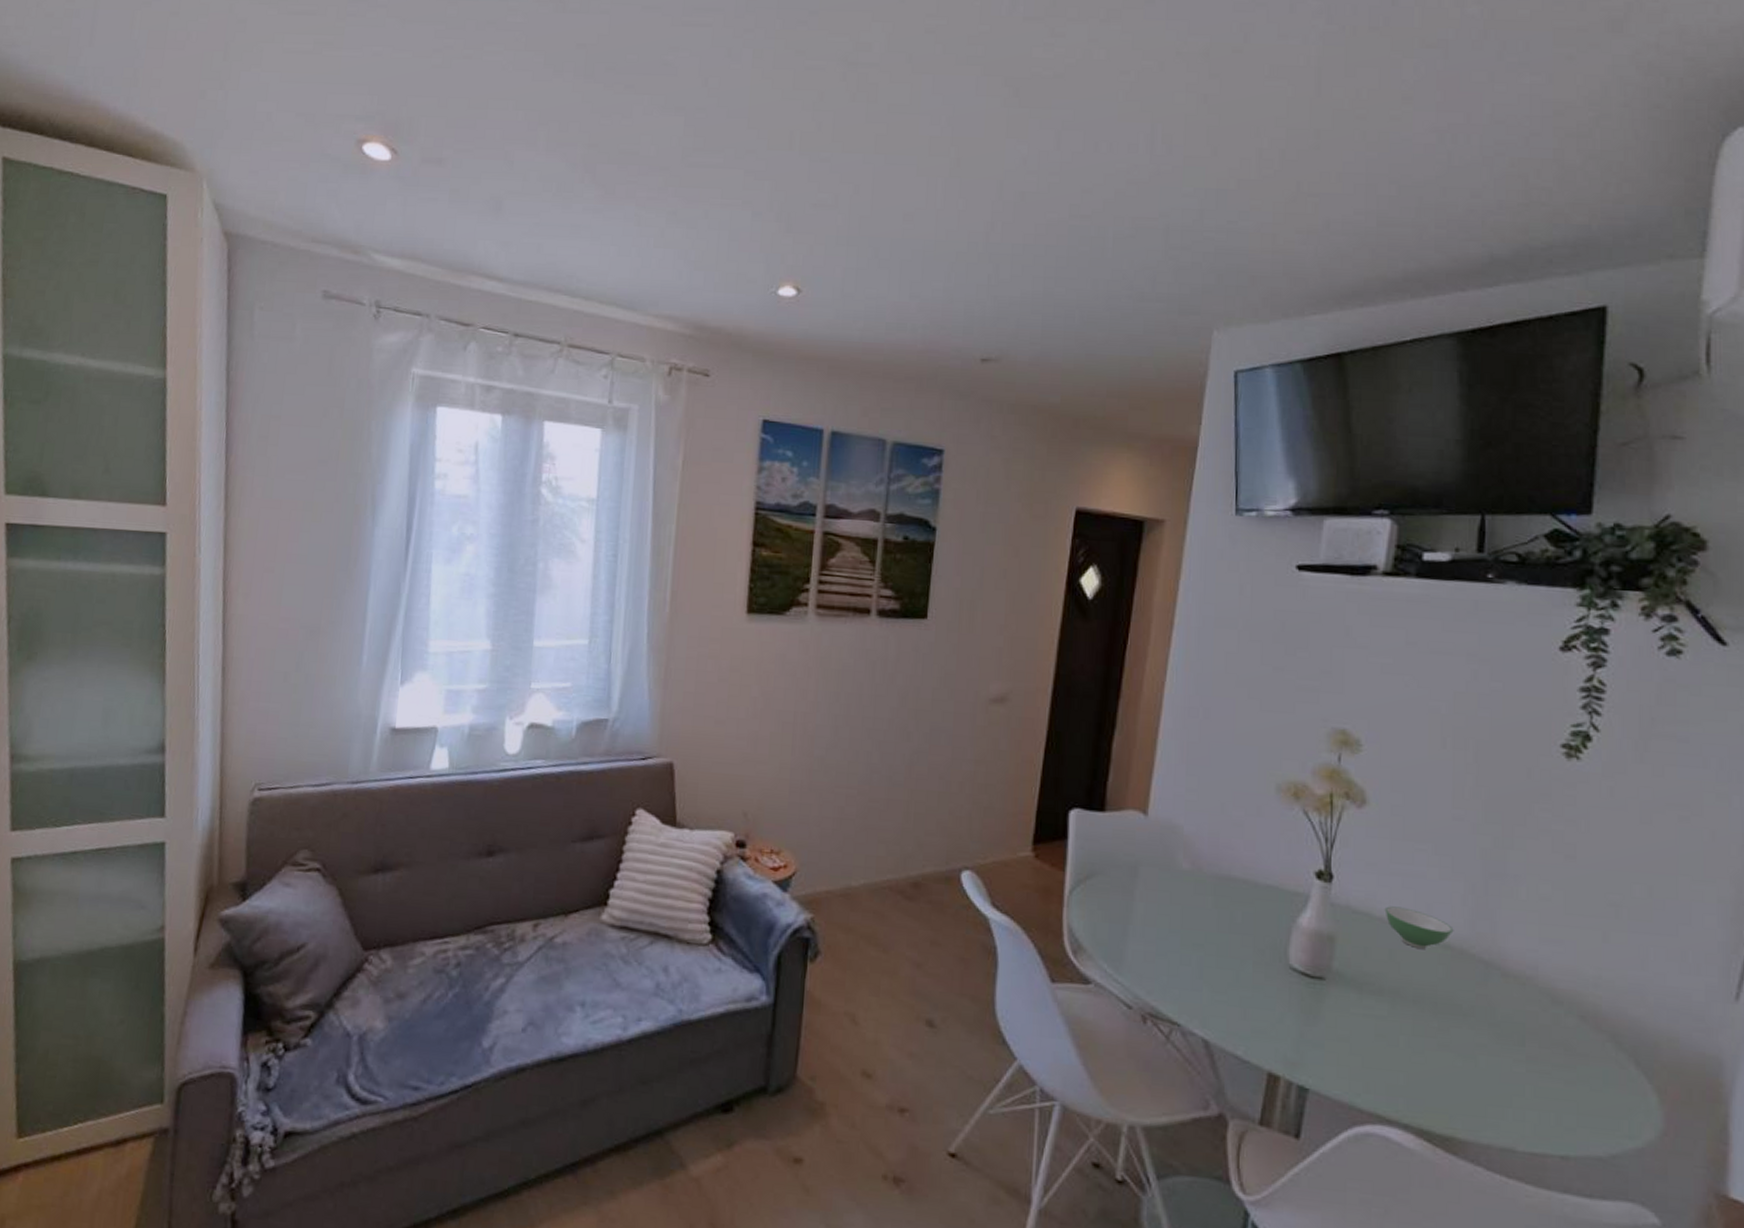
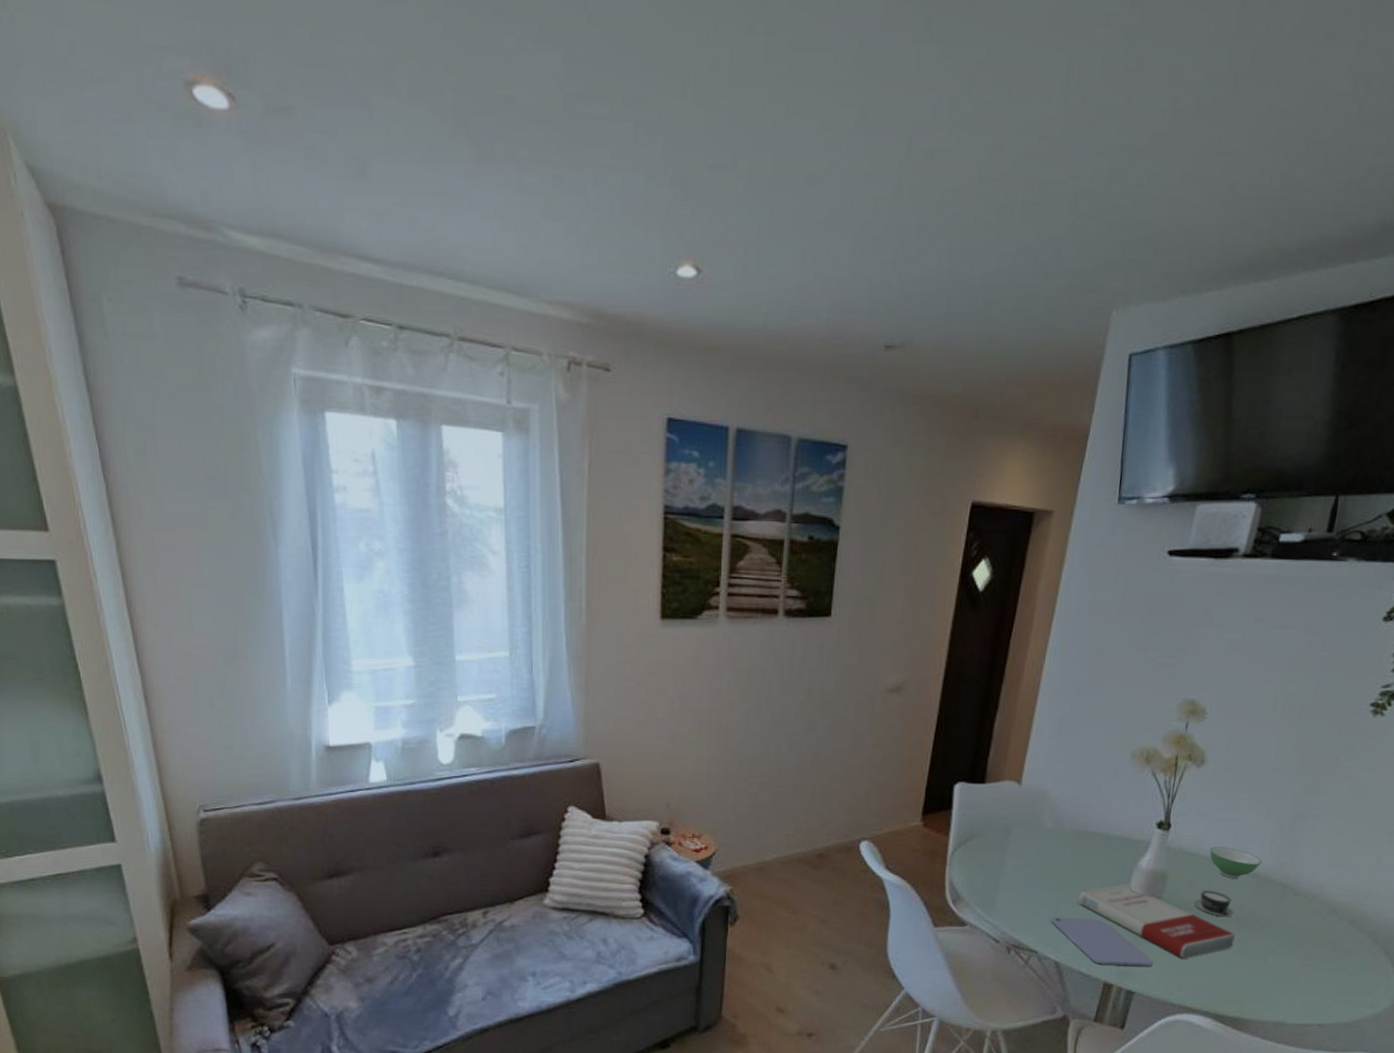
tablet: none [1194,981,1329,1056] -> present [1050,917,1153,966]
book: none [1225,945,1433,1049] -> present [1077,883,1236,959]
teacup: none [1372,960,1425,997] -> present [1193,890,1233,916]

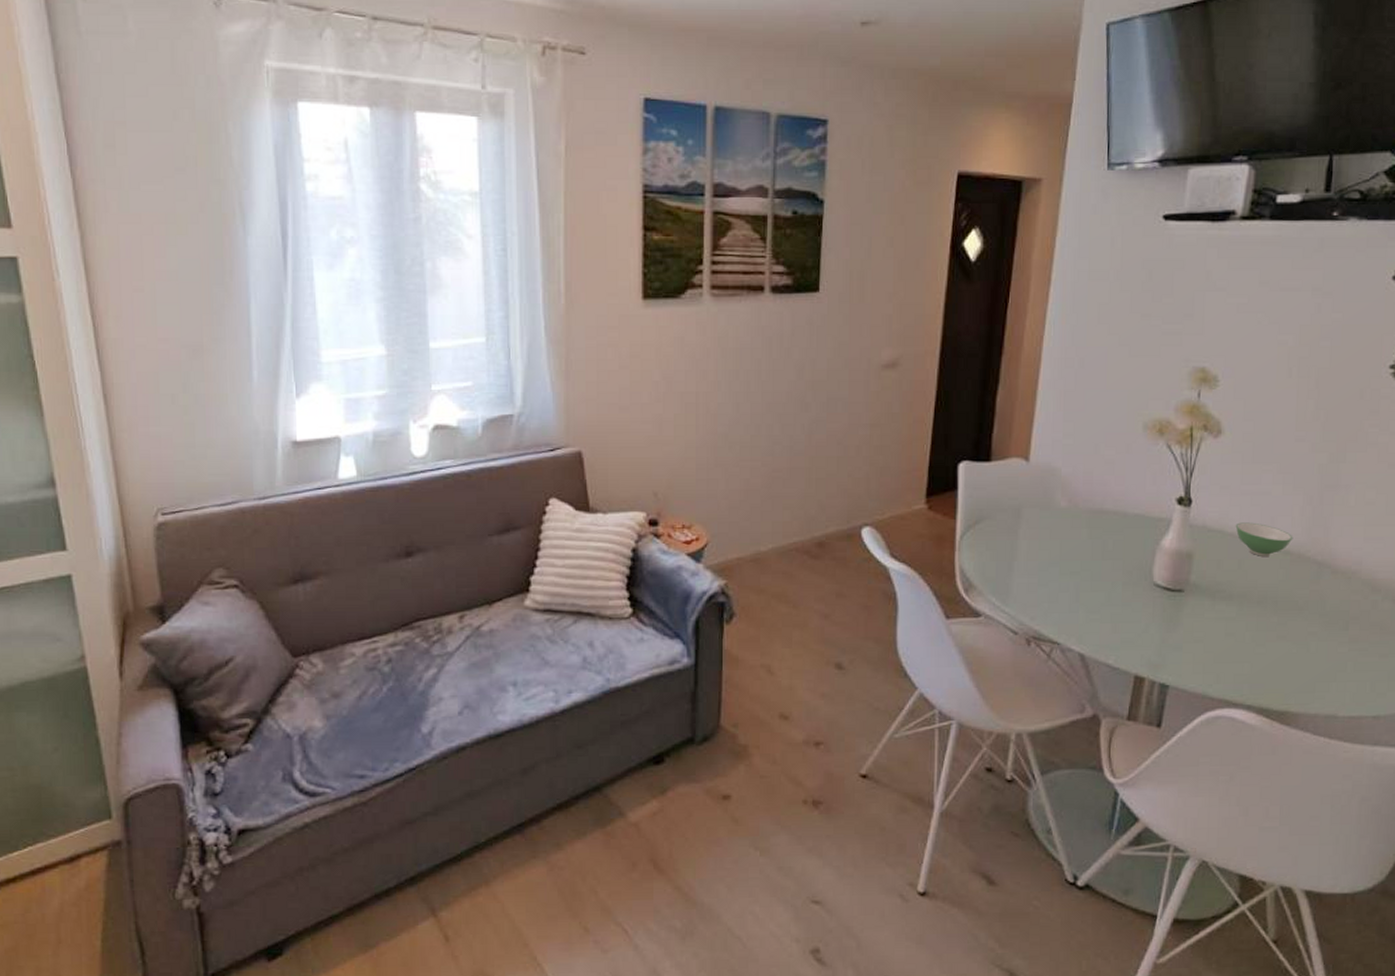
tablet: present [1050,917,1153,966] -> none [1071,604,1186,657]
book: present [1077,883,1236,959] -> none [1098,565,1273,647]
teacup: present [1193,890,1233,916] -> none [1224,570,1268,598]

